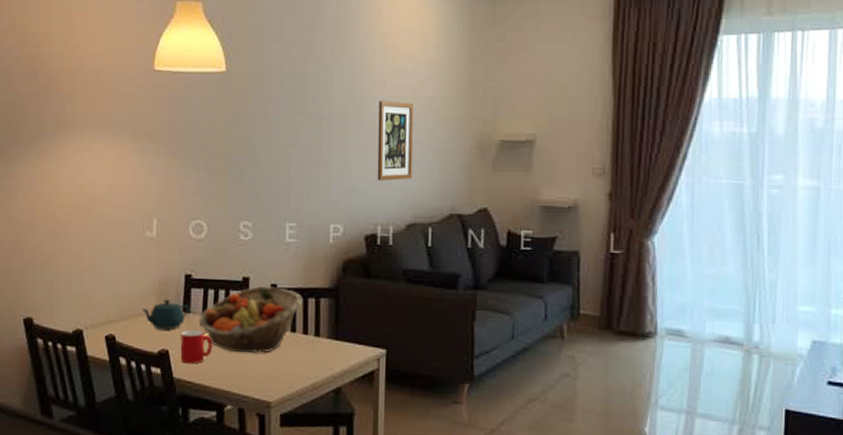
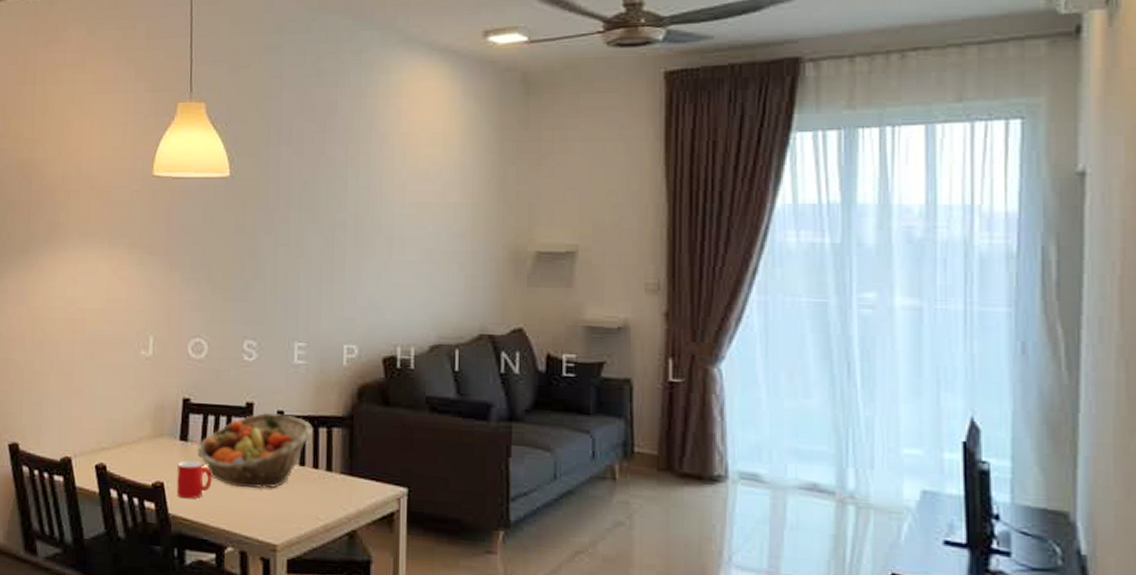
teapot: present [141,299,190,330] -> none [135,425,188,460]
wall art: present [377,101,414,181] -> none [396,208,437,297]

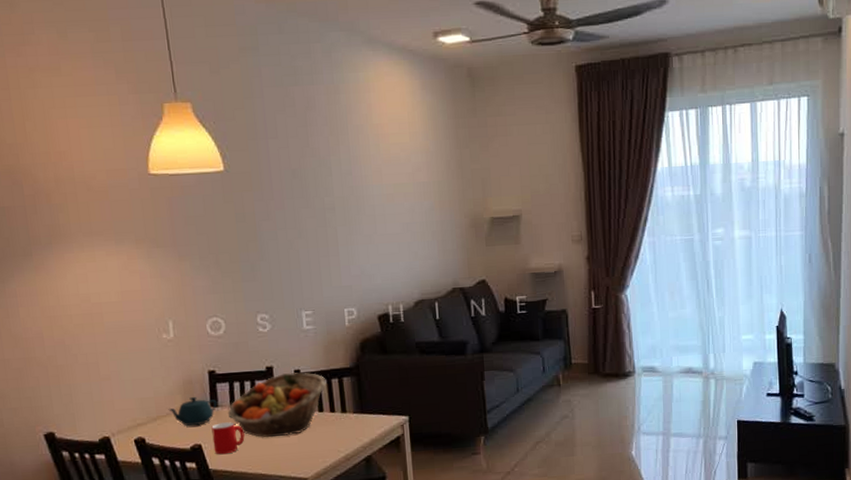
teapot: none [135,425,188,460] -> present [168,396,217,426]

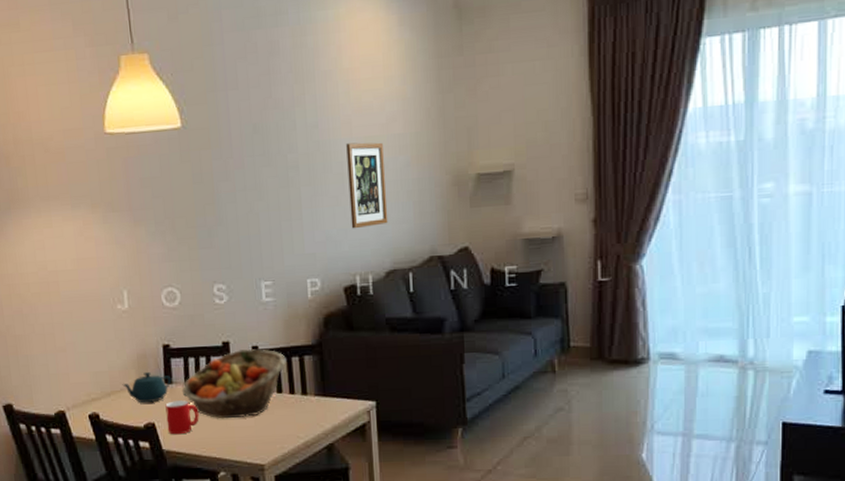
wall art: none [377,188,416,264] -> present [346,142,388,229]

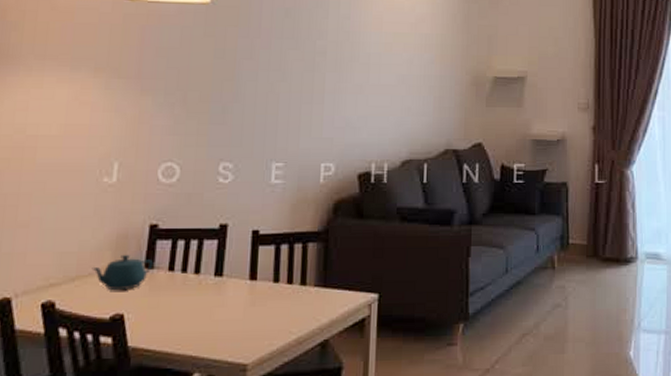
cup: present [165,400,199,435] -> none [138,288,180,329]
fruit basket: present [181,348,286,419] -> none [163,232,288,311]
wall art: present [346,142,388,229] -> none [372,37,410,118]

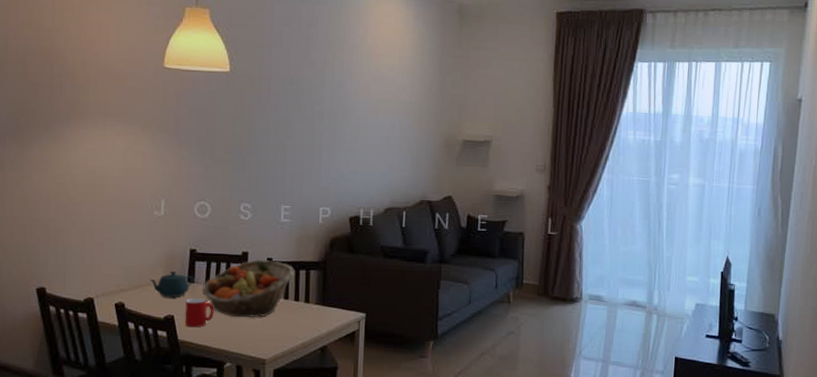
cup: none [138,288,180,329] -> present [185,298,214,328]
fruit basket: none [163,232,288,311] -> present [201,259,295,318]

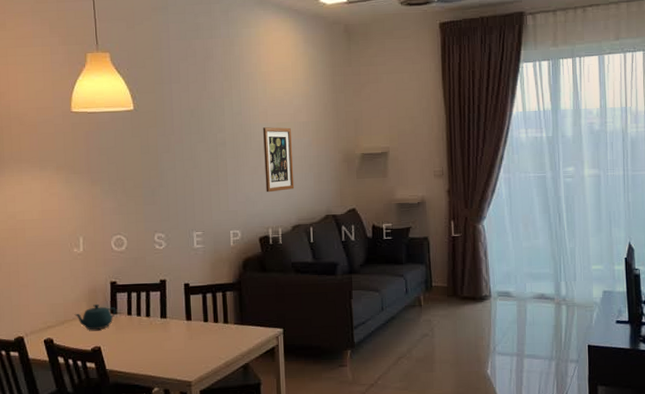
cup: present [185,298,214,328] -> none [110,328,138,357]
fruit basket: present [201,259,295,318] -> none [125,285,212,344]
wall art: none [361,103,393,172] -> present [263,127,295,193]

